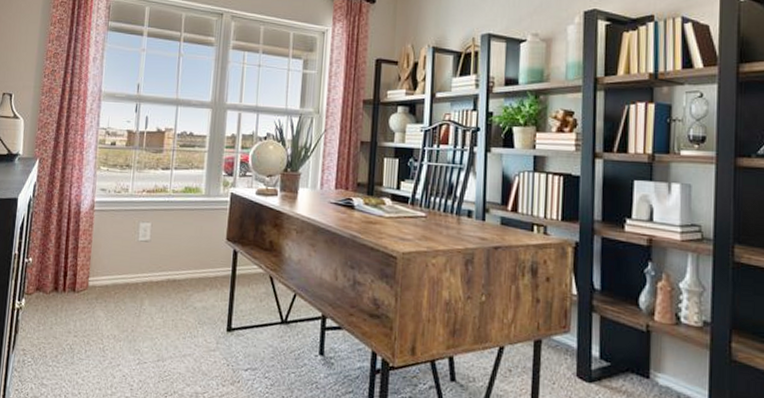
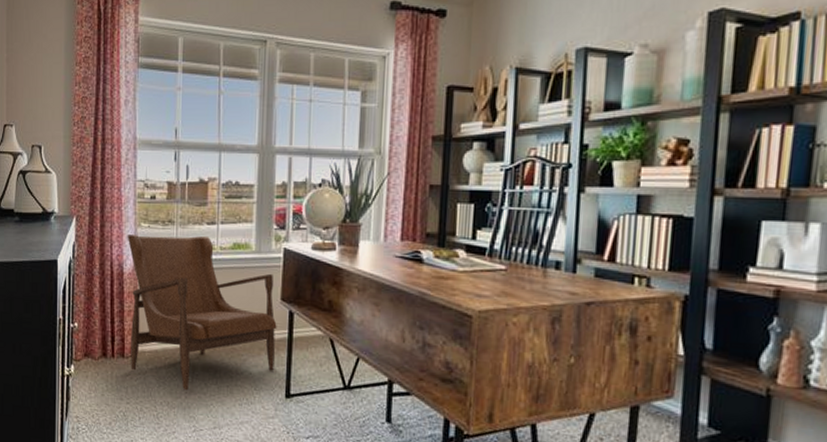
armchair: none [80,177,222,324] -> present [127,235,277,391]

